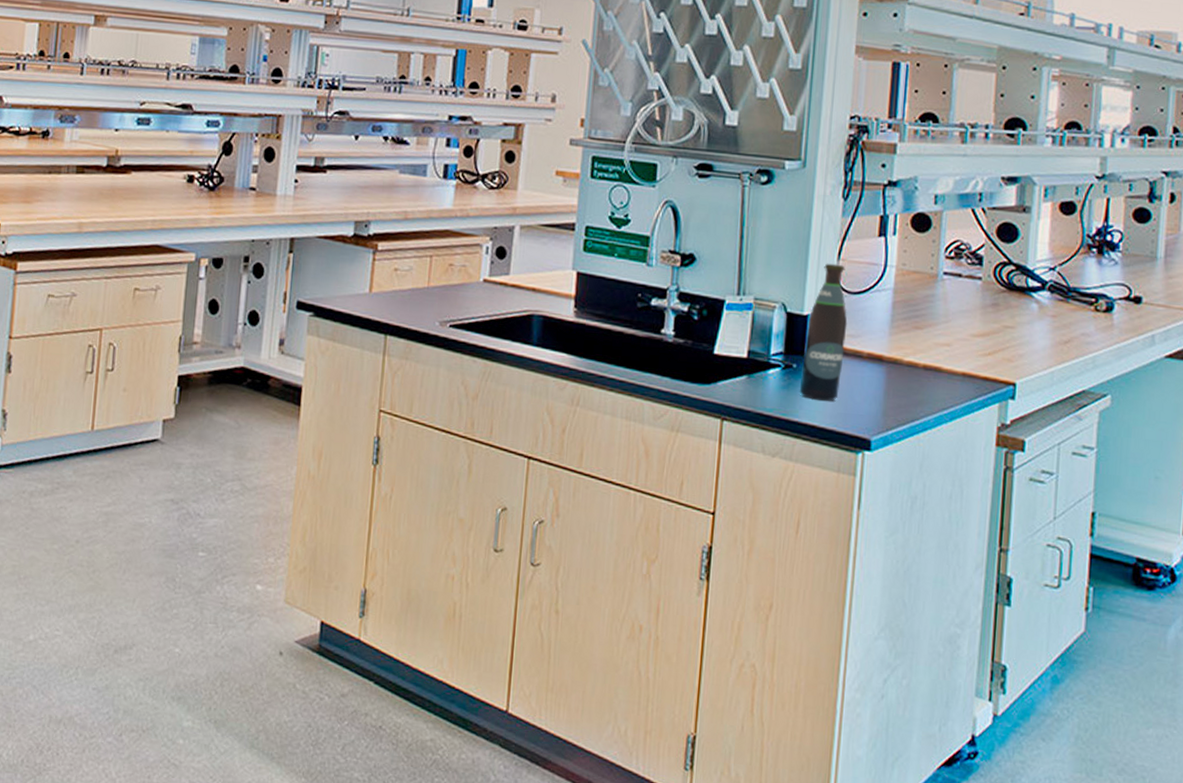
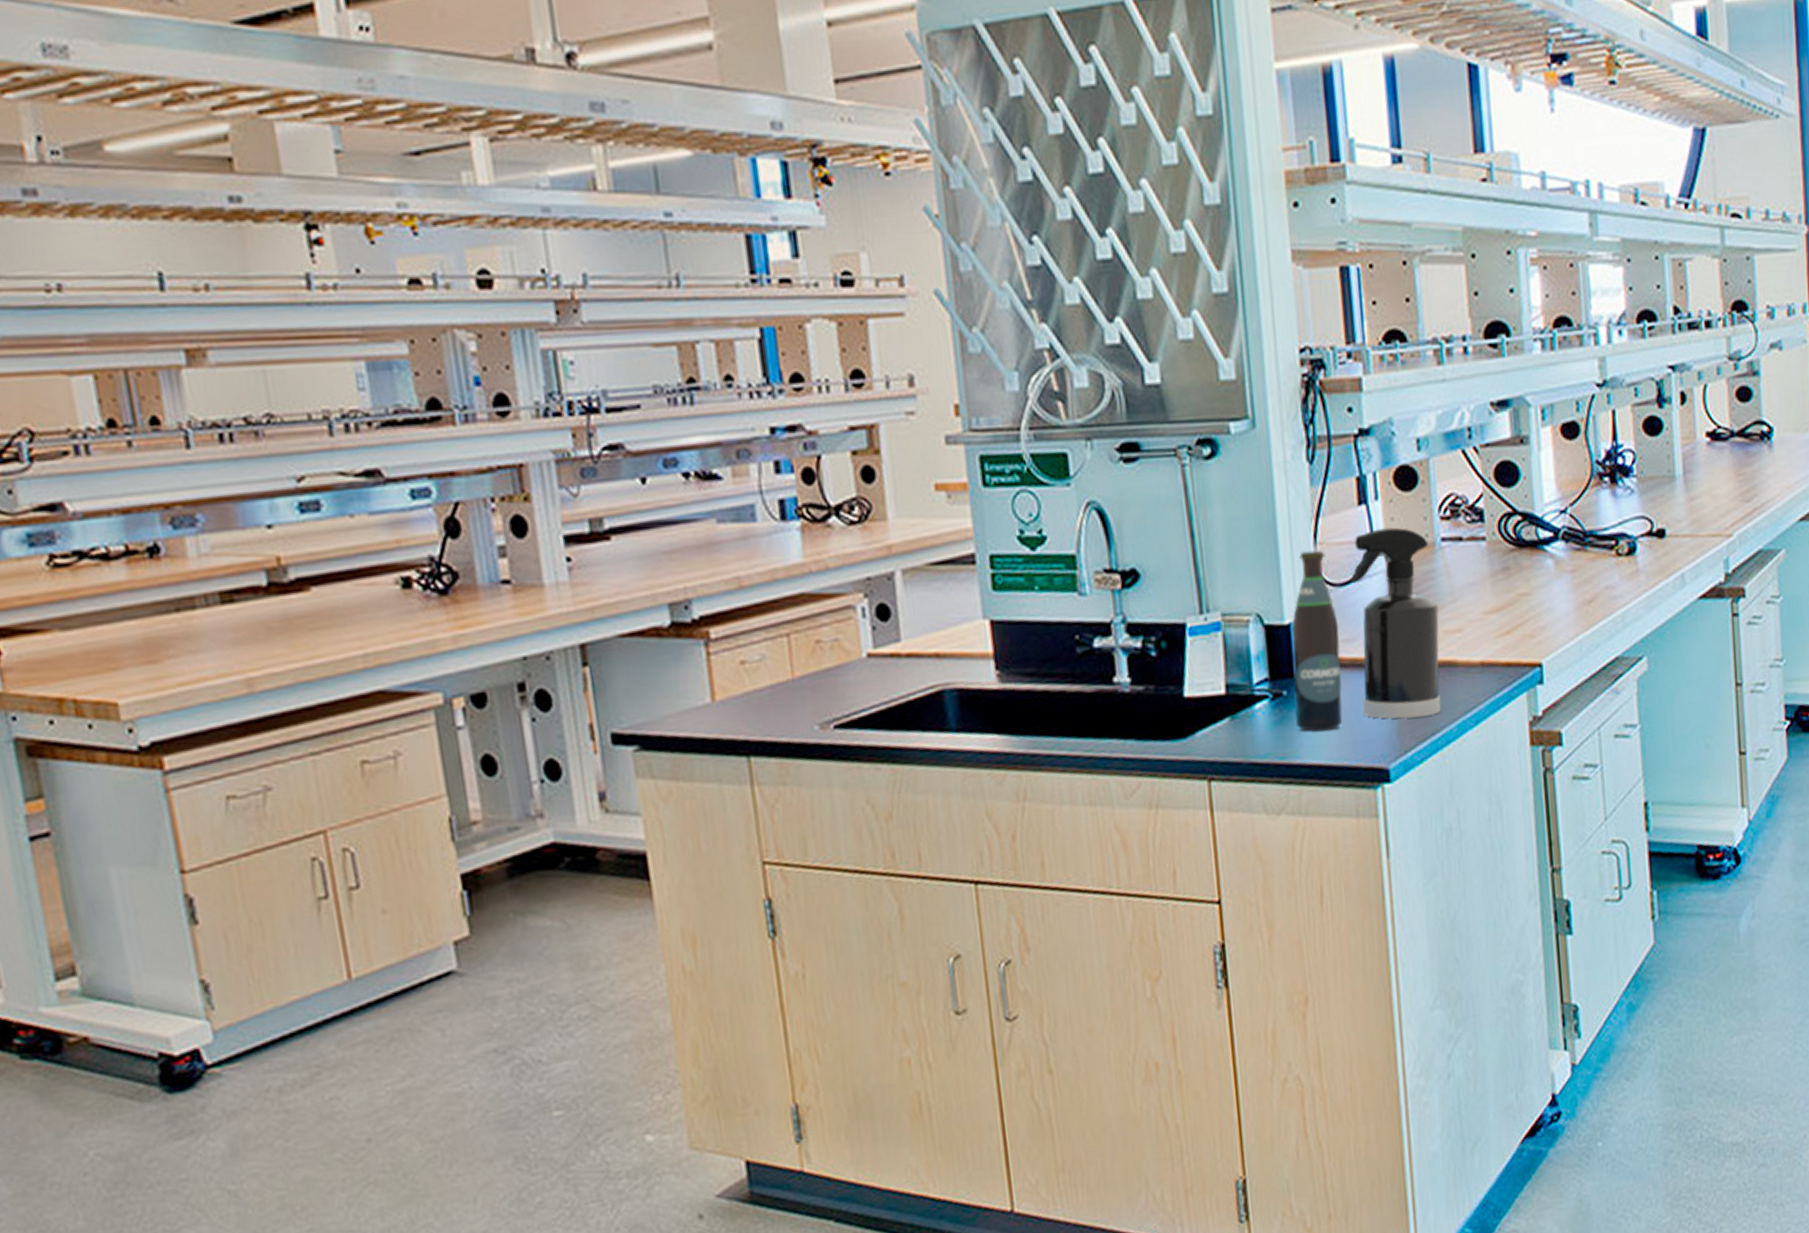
spray bottle: none [856,256,933,406] -> present [1349,527,1441,719]

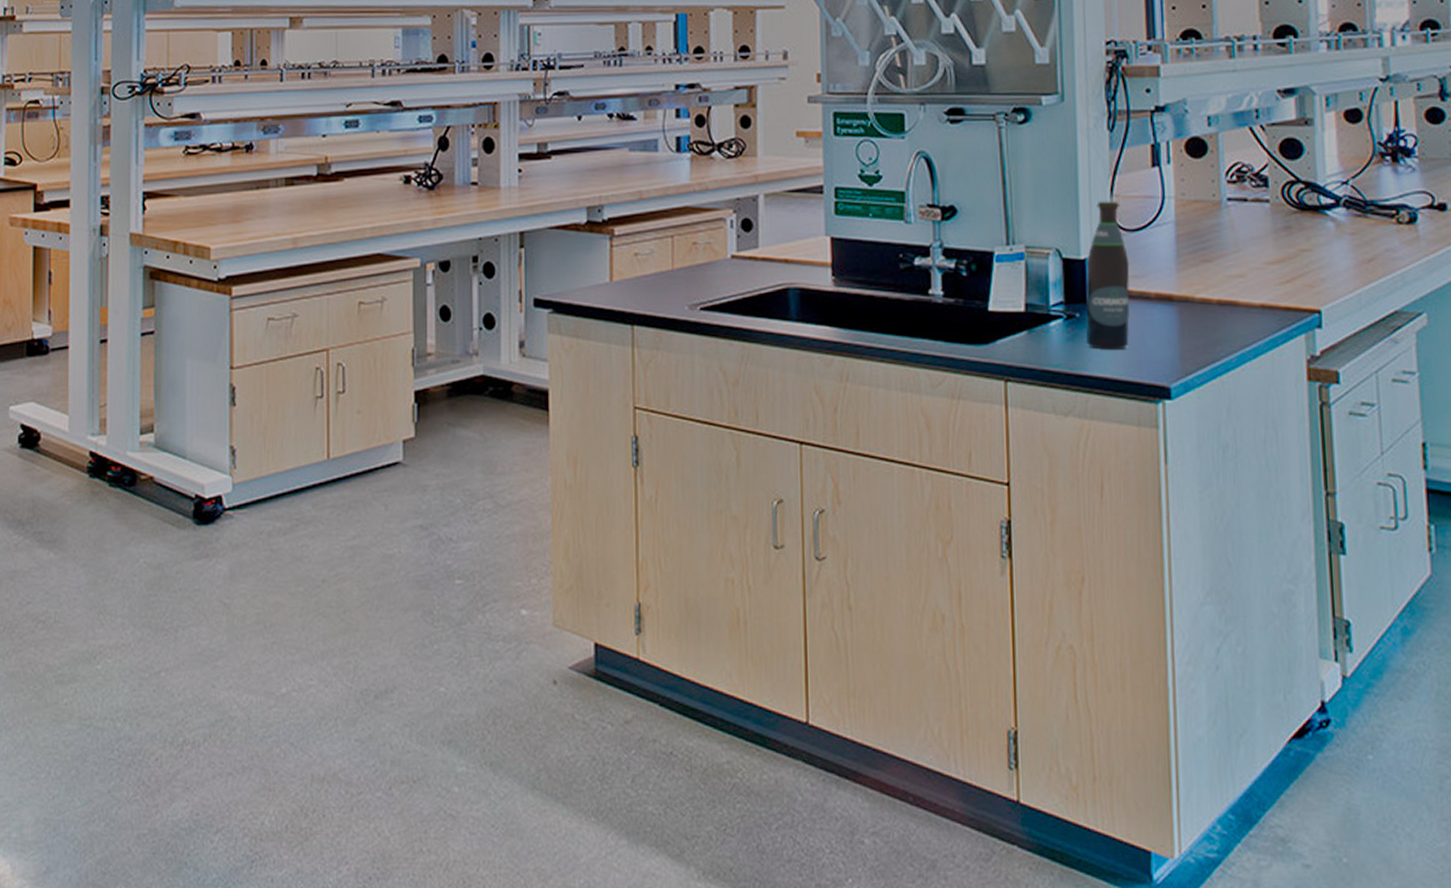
spray bottle: present [1349,527,1441,719] -> none [1141,186,1223,346]

